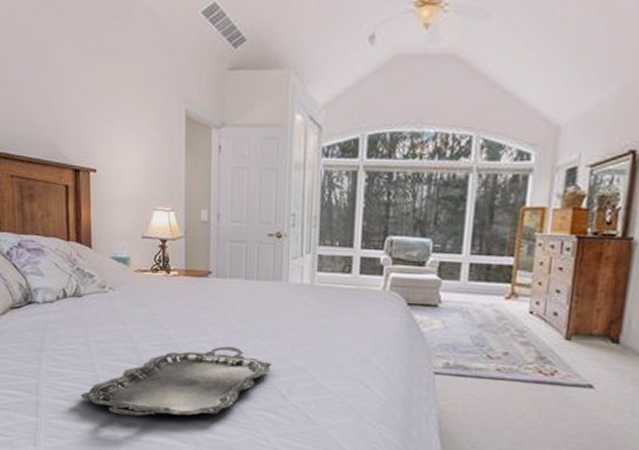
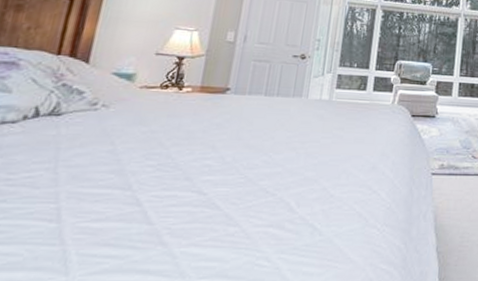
serving tray: present [80,346,271,417] -> none [26,162,282,254]

